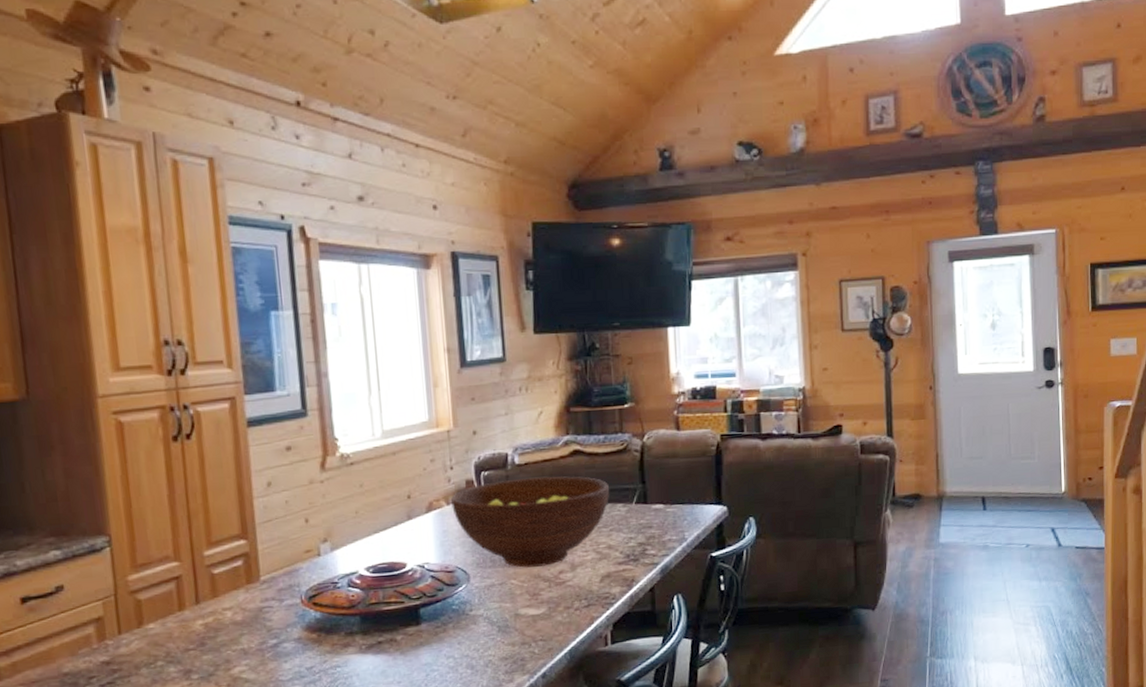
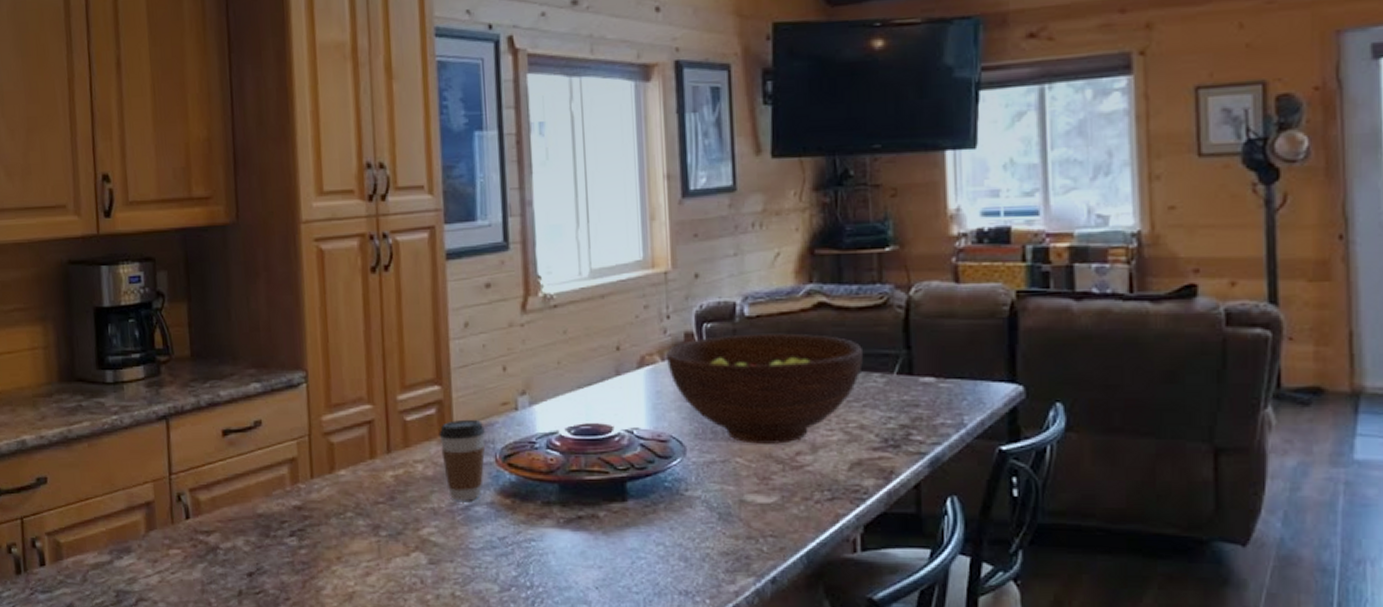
coffee cup: none [246,567,292,640] -> present [439,419,486,501]

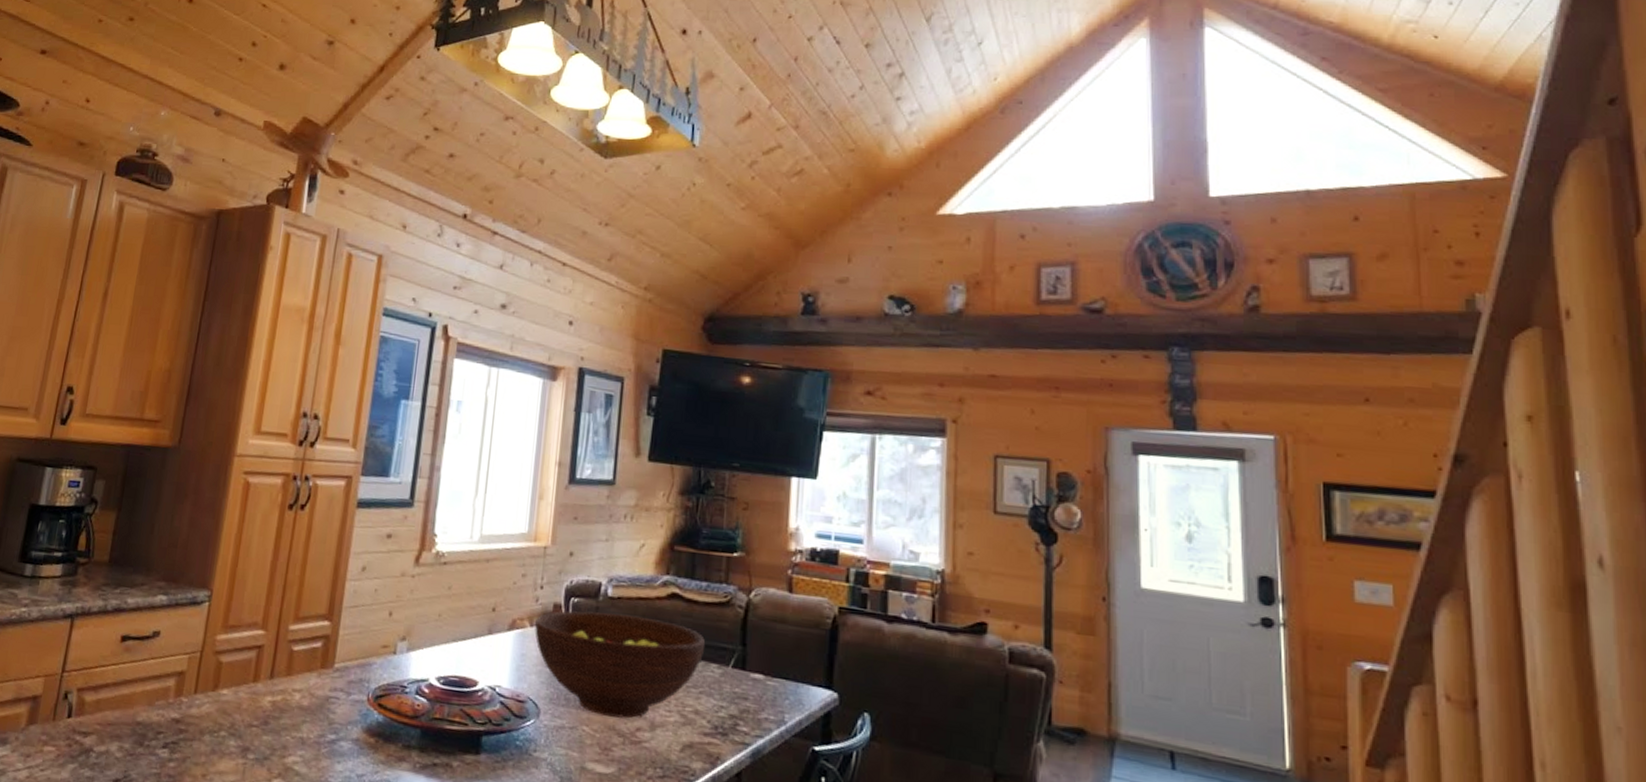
coffee cup: present [439,419,486,501] -> none [319,656,363,735]

